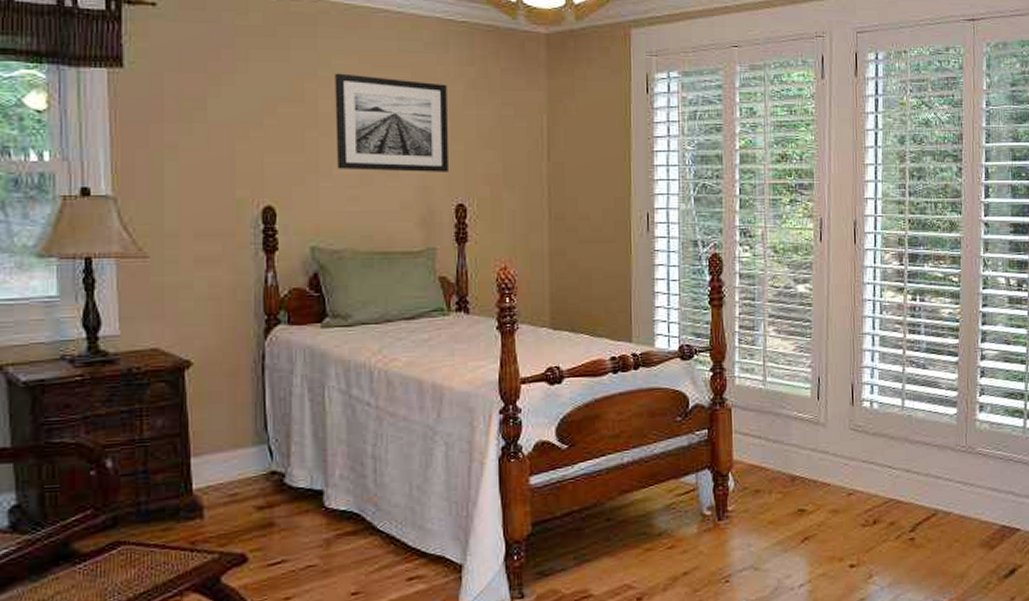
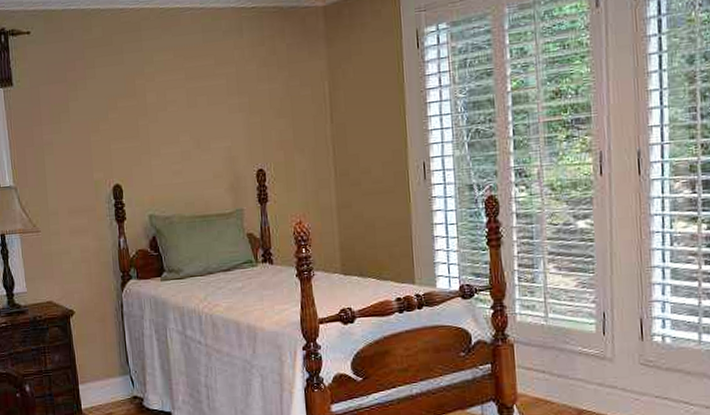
wall art: present [335,73,448,172] -> none [157,65,249,149]

